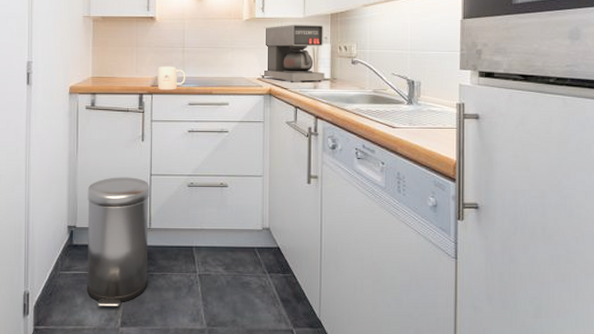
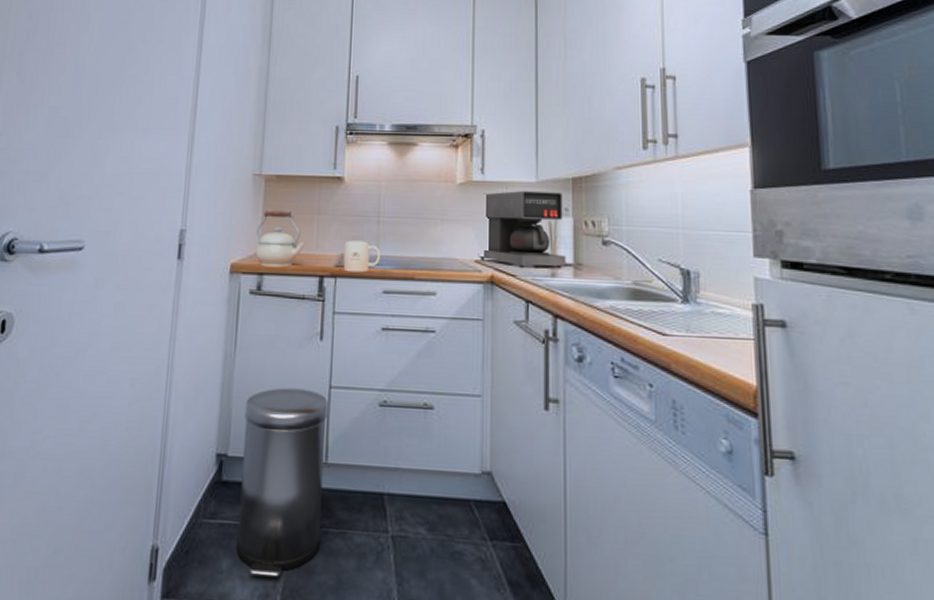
kettle: none [88,45,128,88] -> present [255,210,306,268]

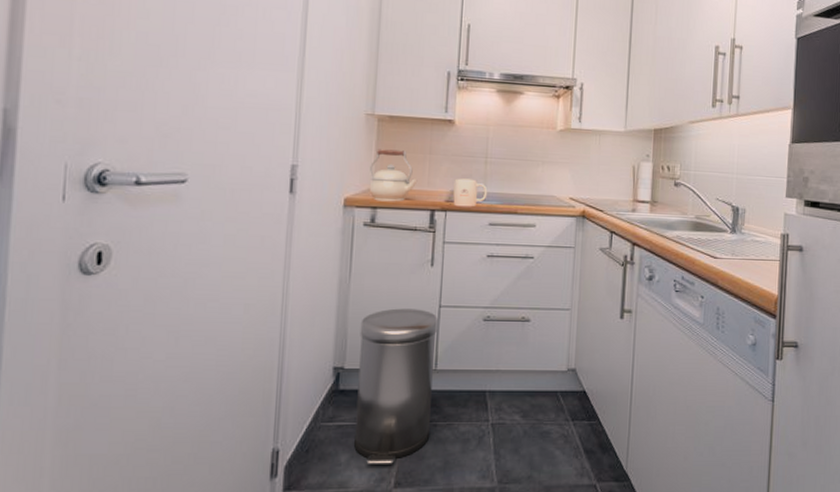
coffee maker: present [478,190,566,269] -> none [572,138,646,205]

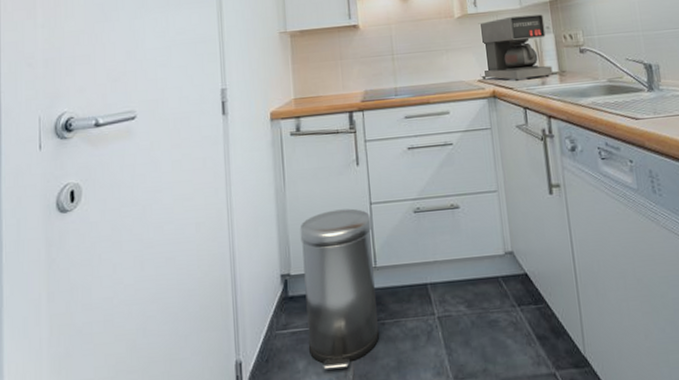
kettle: present [369,149,418,202] -> none [288,60,333,111]
mug: present [453,178,488,208] -> none [366,77,399,105]
coffee maker: none [572,138,646,205] -> present [478,14,553,82]

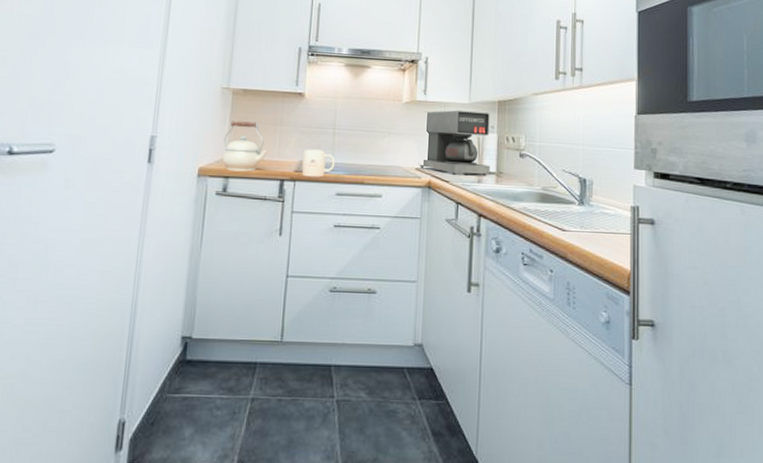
kettle: none [288,60,333,111] -> present [222,120,269,172]
pedal bin: present [300,208,379,371] -> none [199,277,284,442]
mug: none [366,77,399,105] -> present [301,149,335,178]

